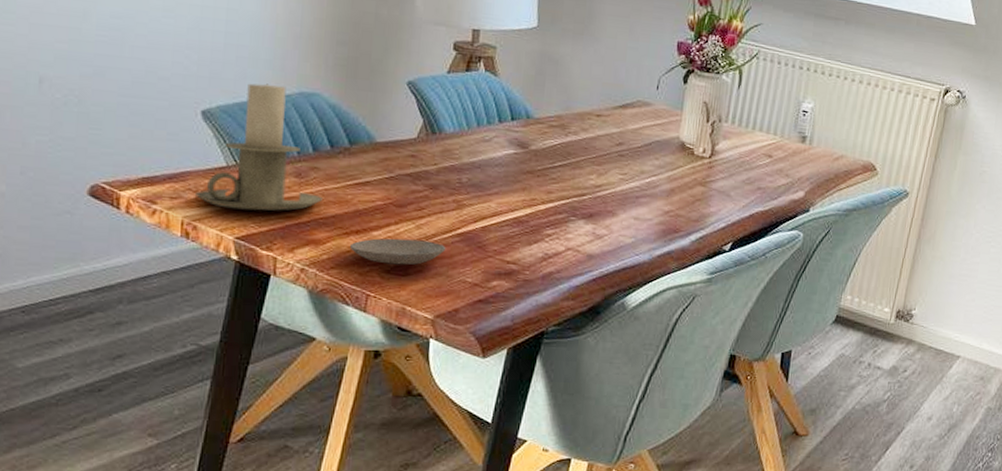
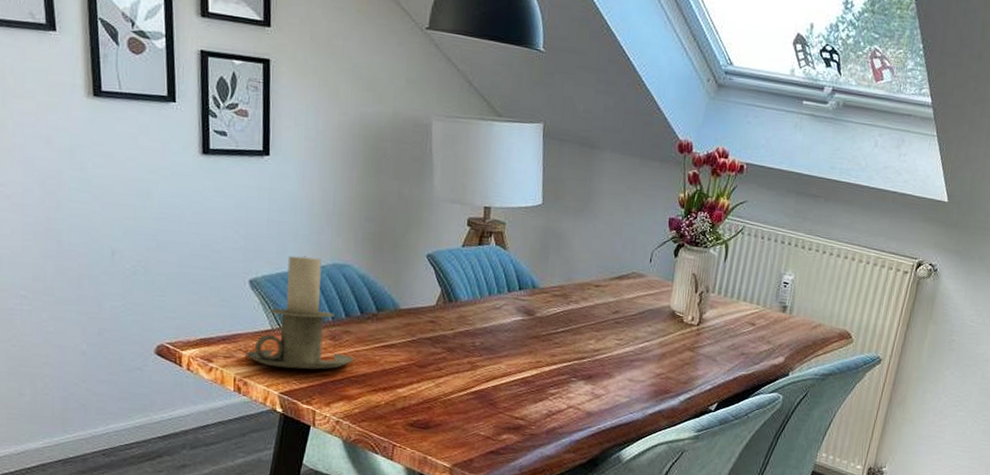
plate: present [349,238,446,265] -> none [377,395,462,419]

